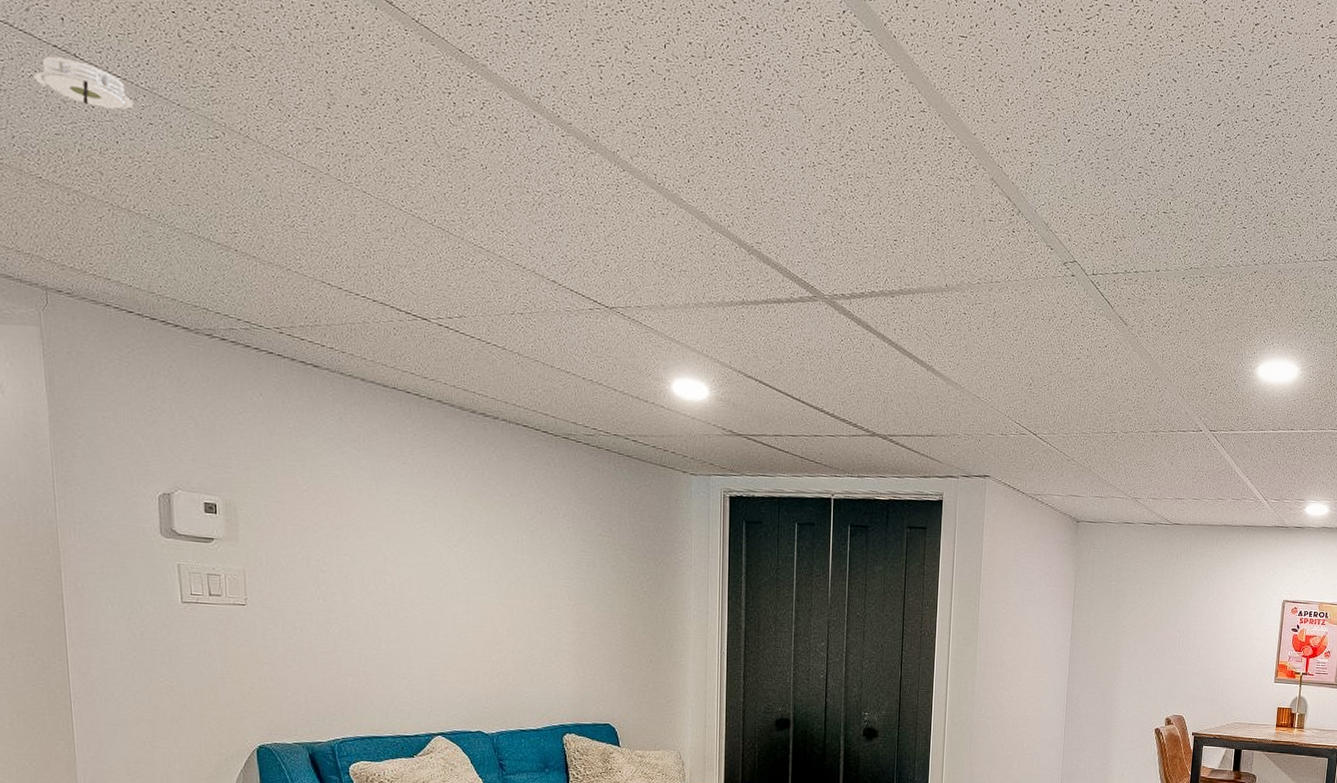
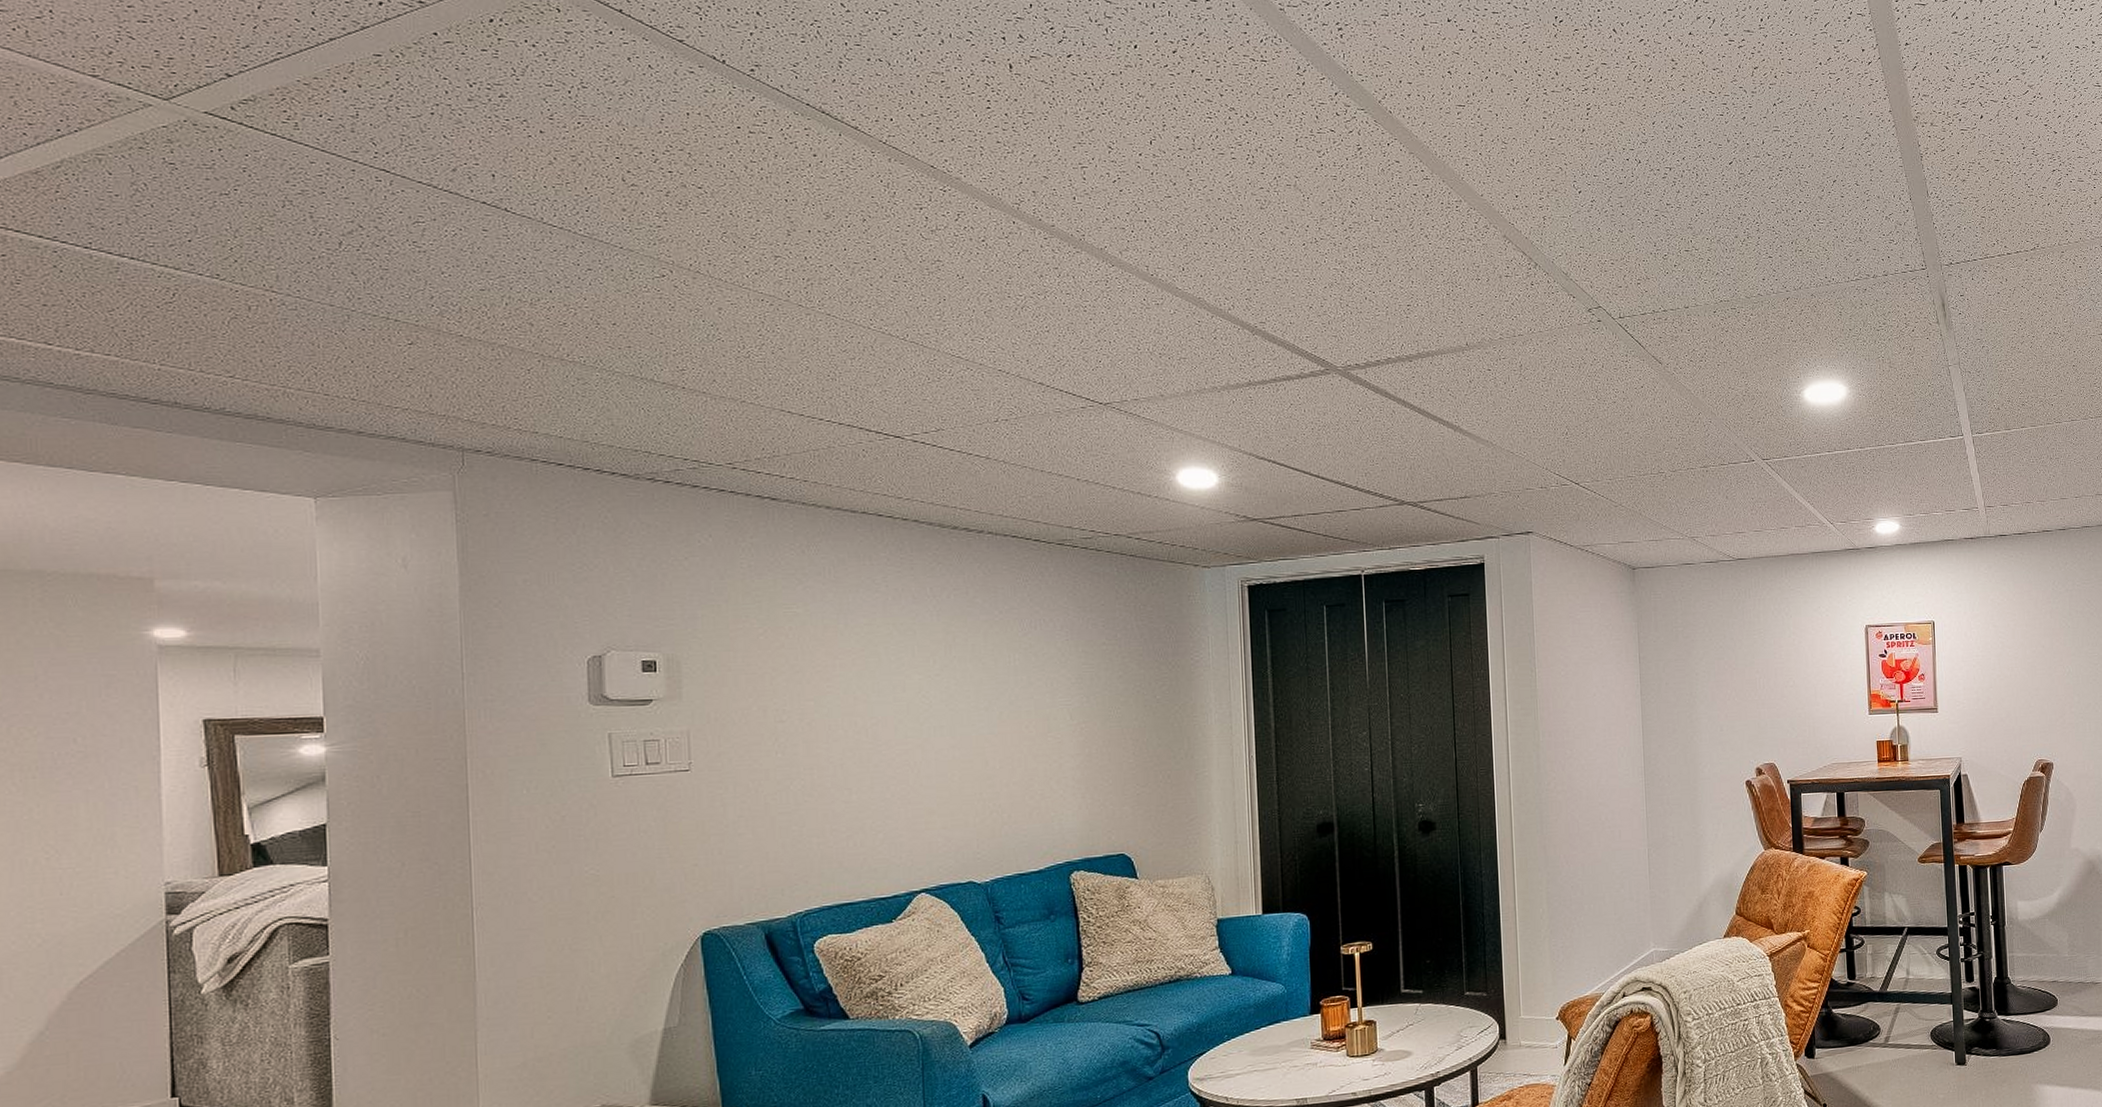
smoke detector: present [31,56,133,110] -> none [455,213,570,259]

